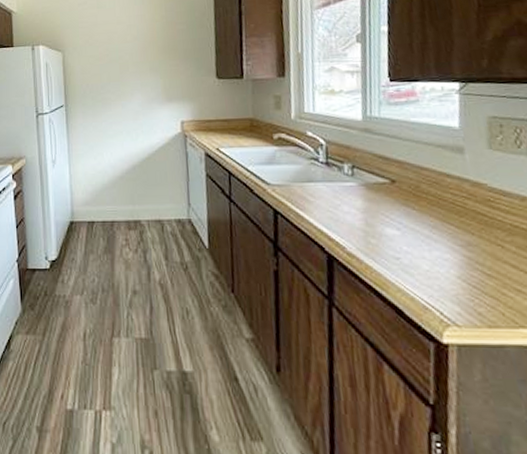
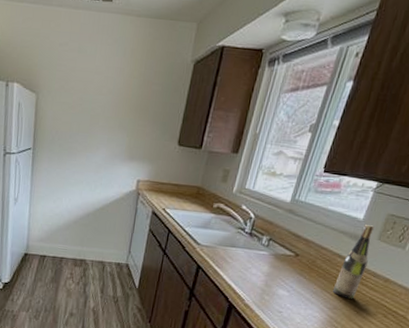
wine bottle: none [455,133,490,229] -> present [332,225,375,299]

